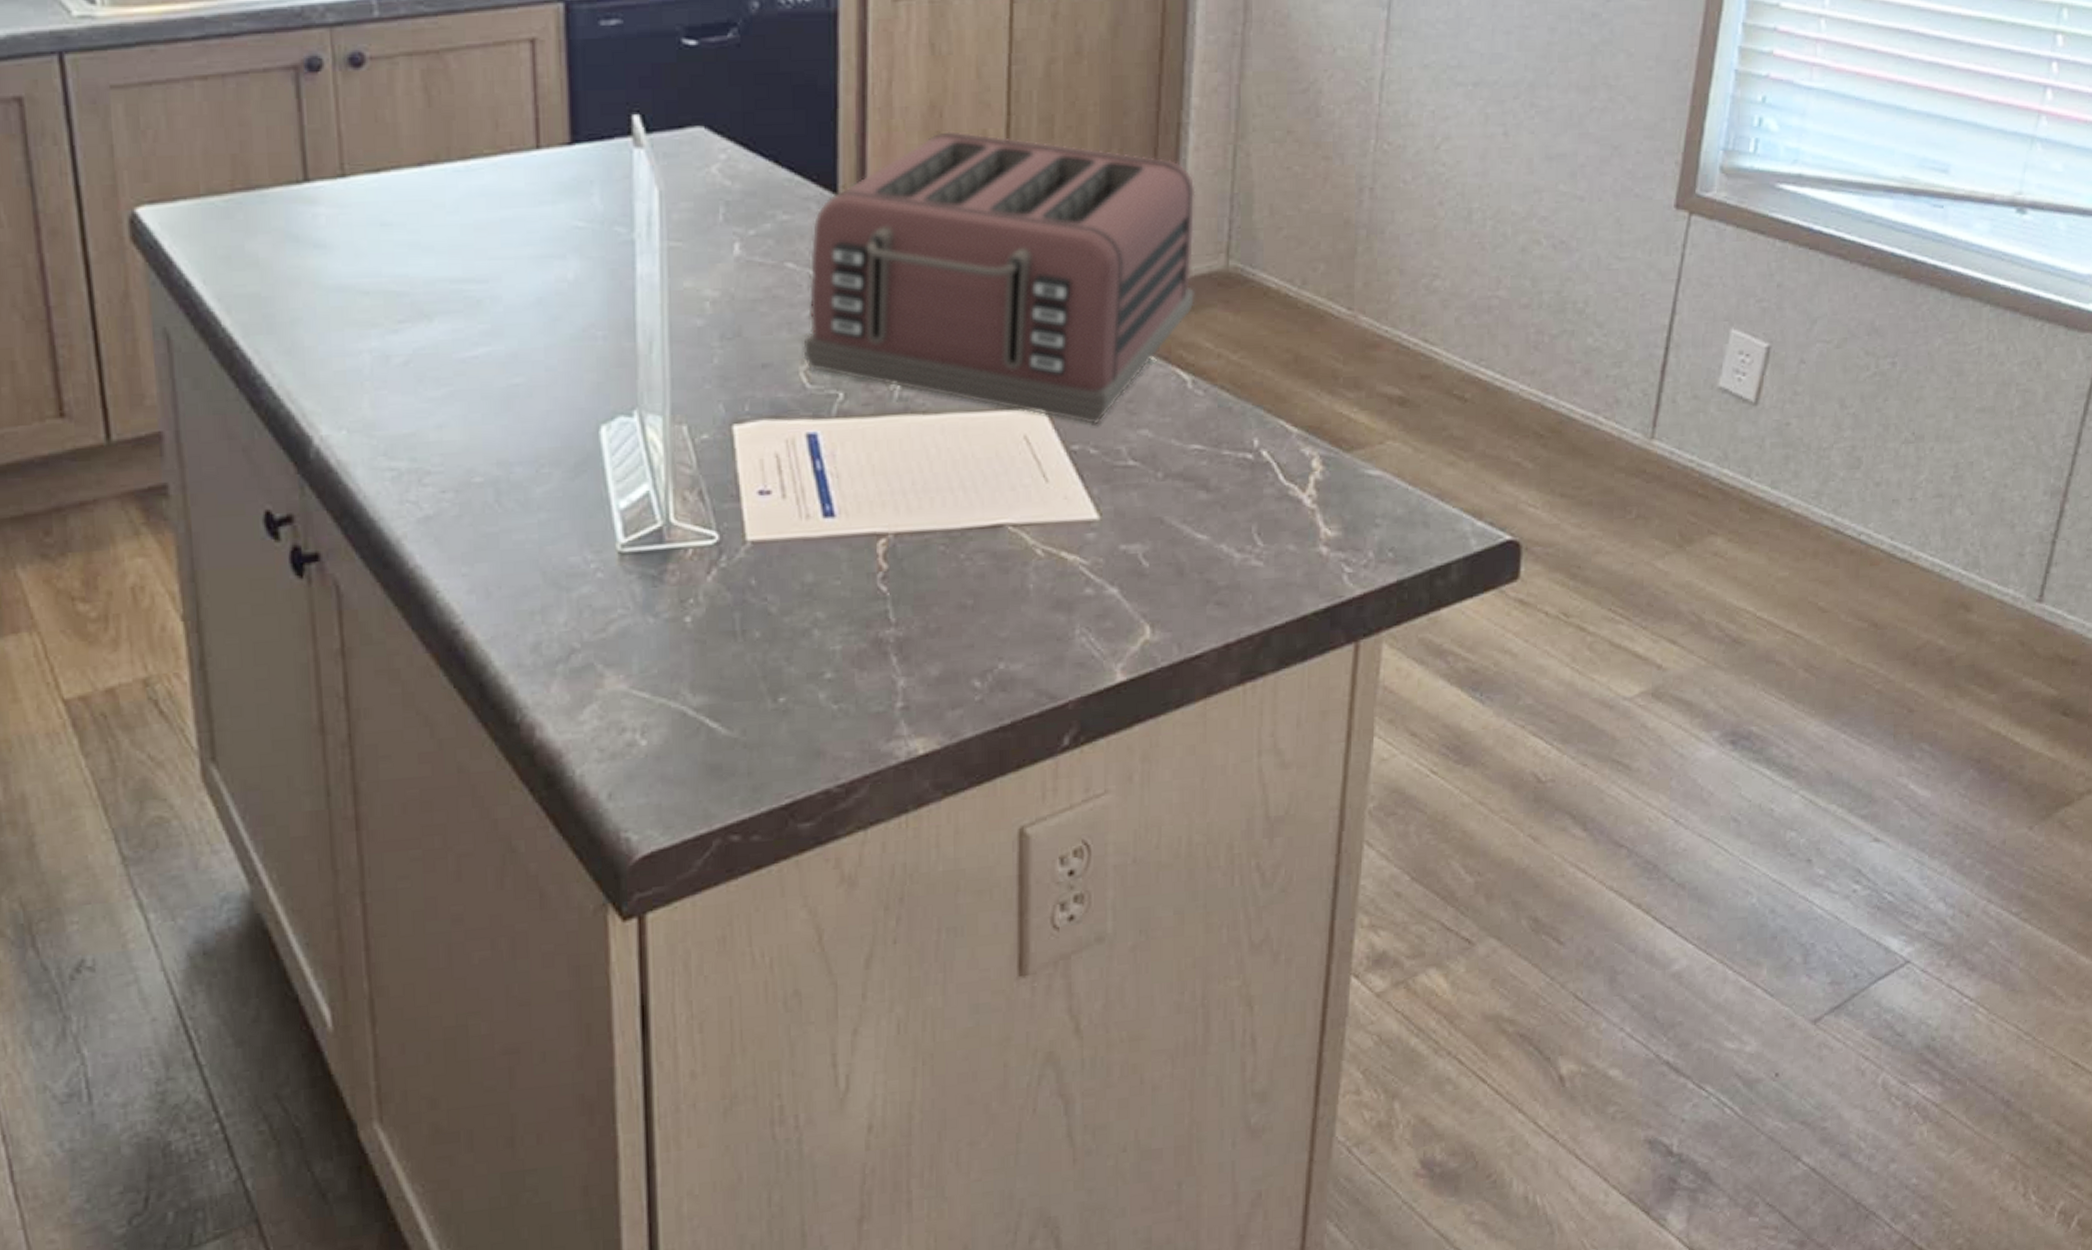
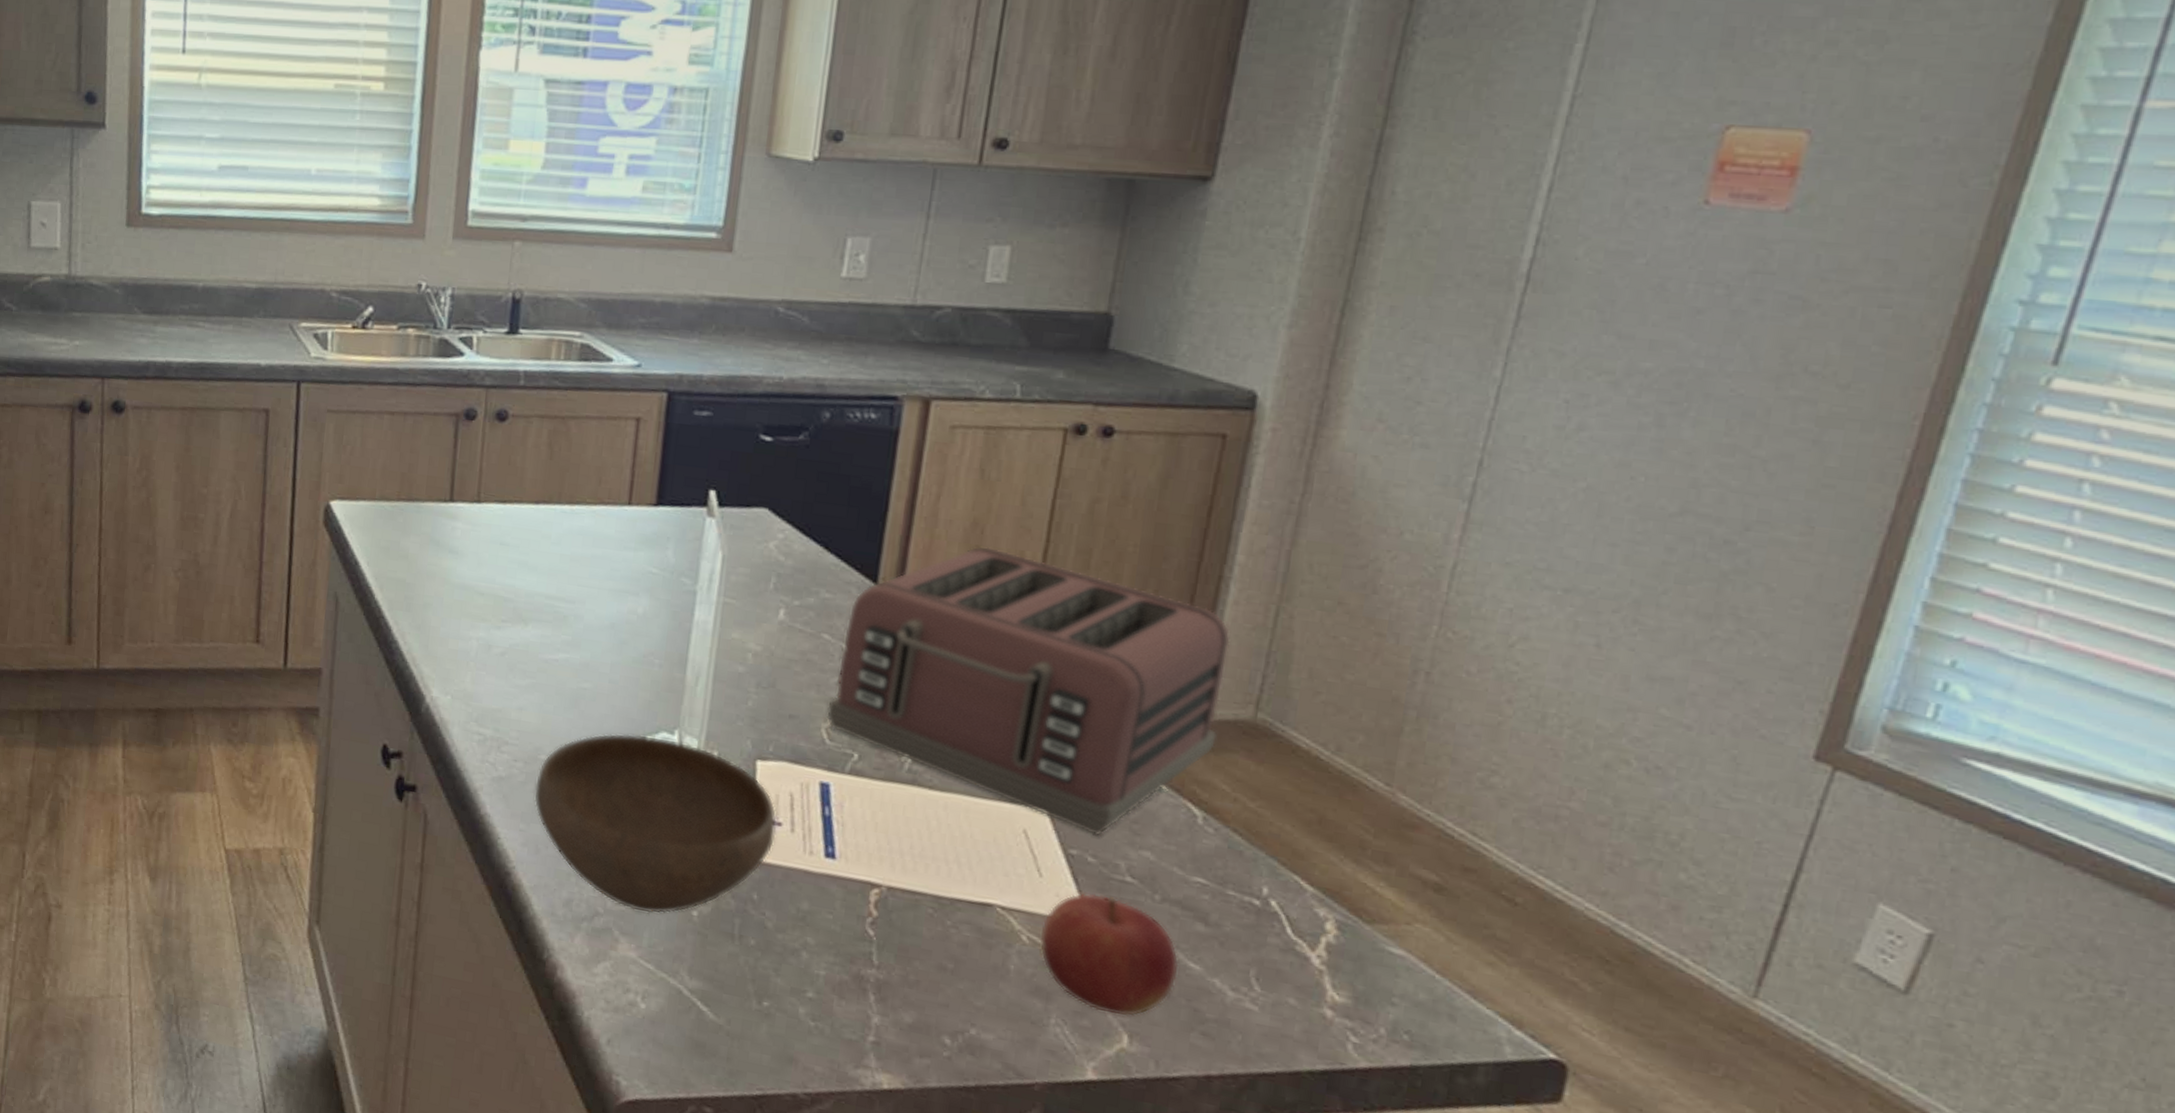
bowl: none [472,423,767,635] -> present [533,733,778,914]
fruit: none [1054,486,1188,610] -> present [1039,893,1179,1017]

